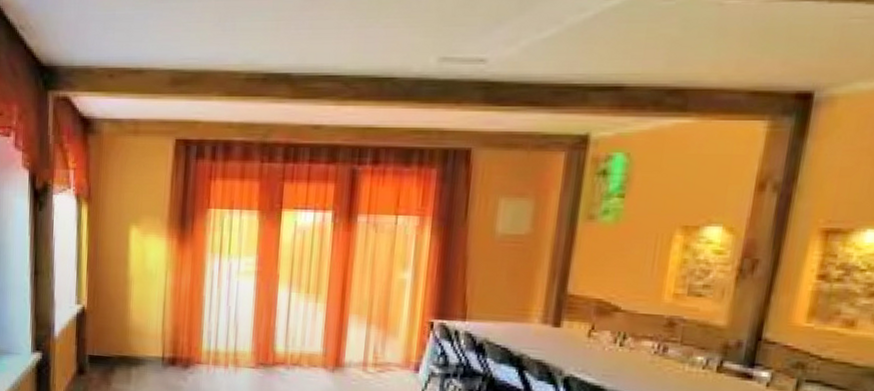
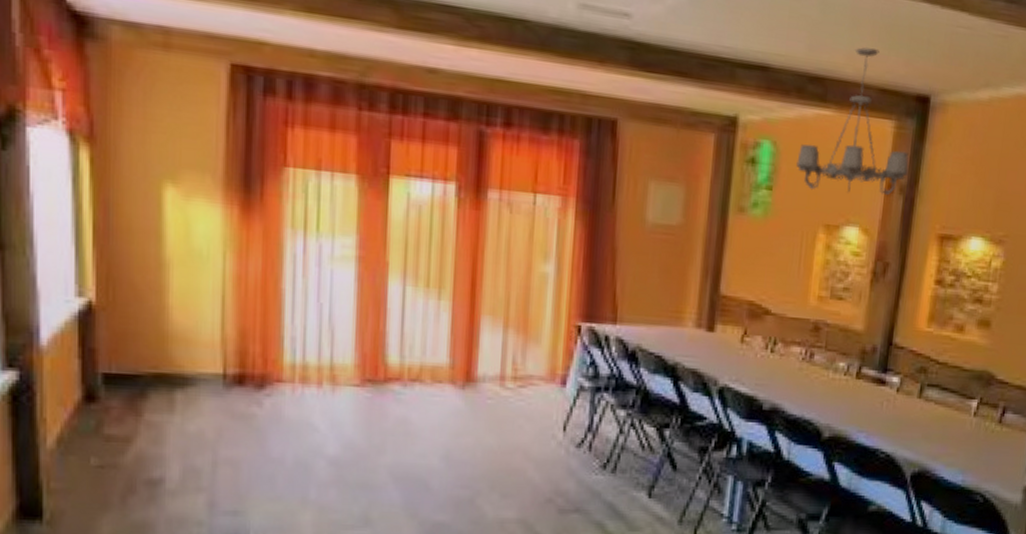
chandelier: none [651,54,785,195] -> present [796,47,909,196]

